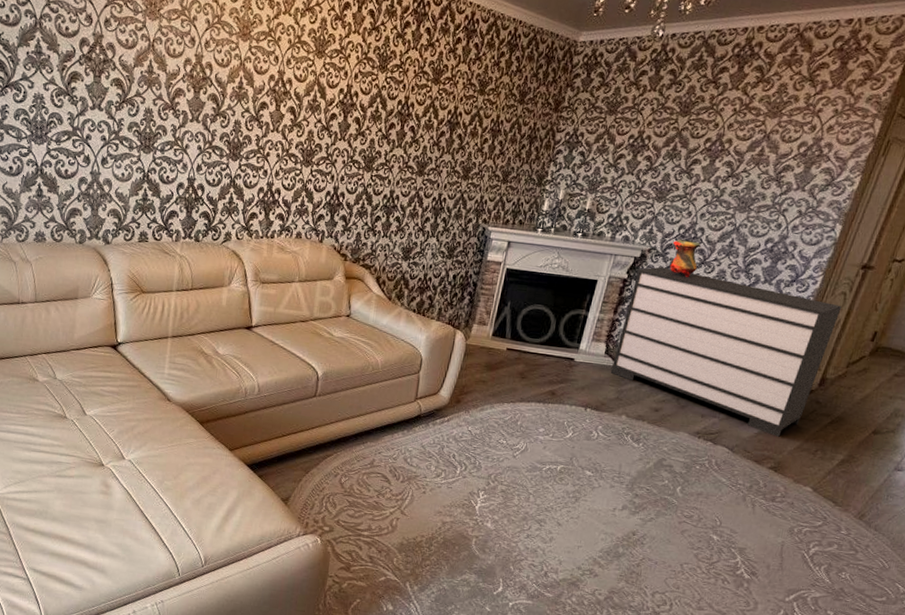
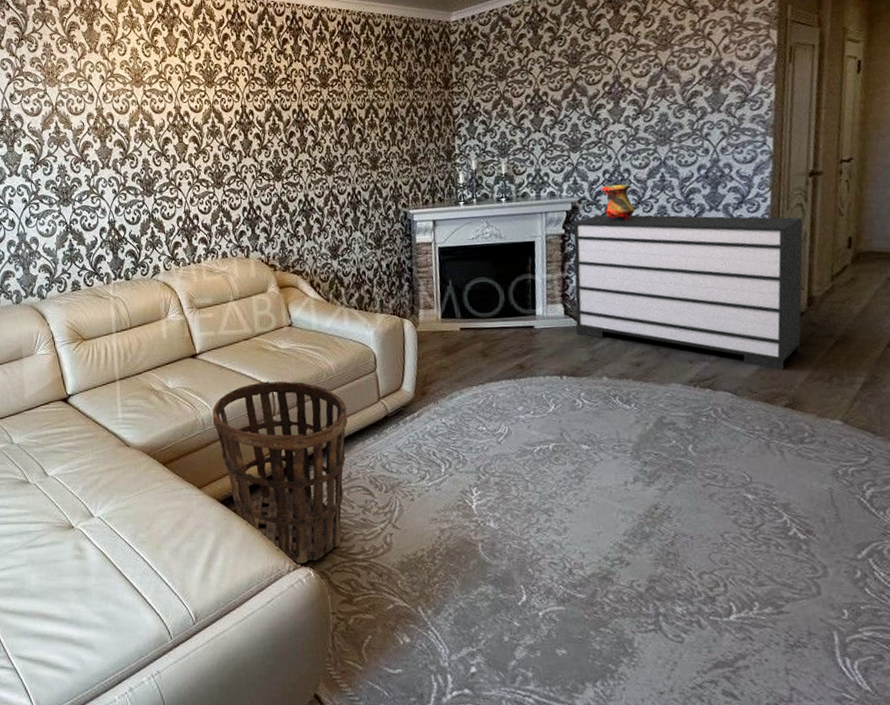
basket: none [254,363,385,531] -> present [212,381,348,564]

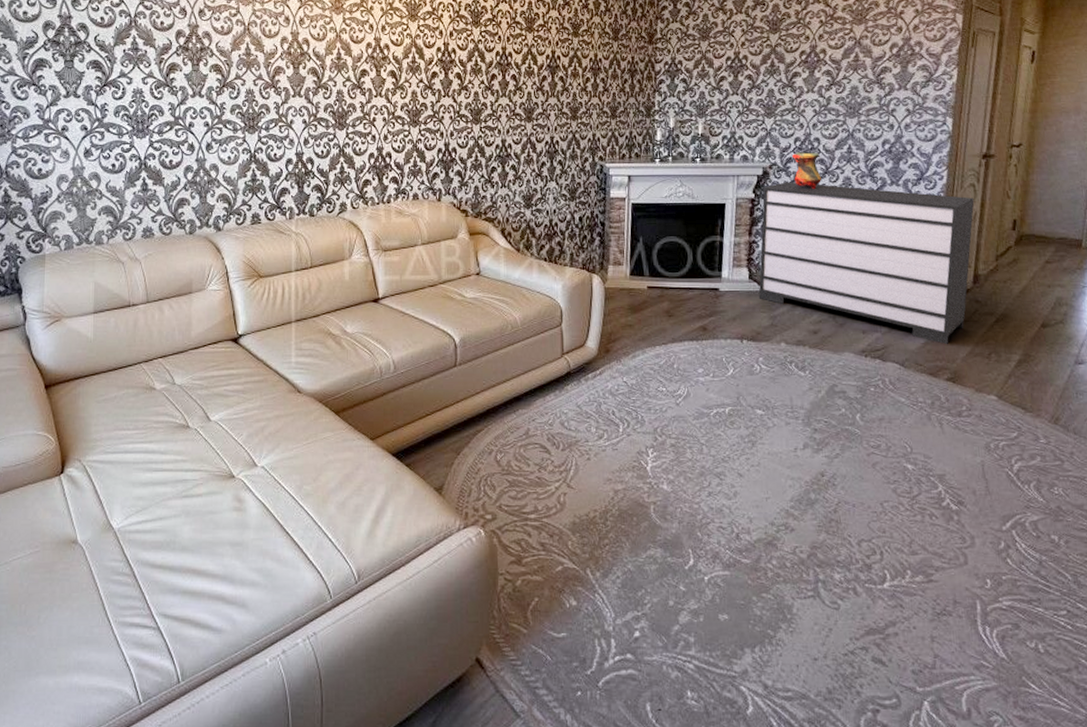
basket: present [212,381,348,564] -> none [390,331,530,522]

